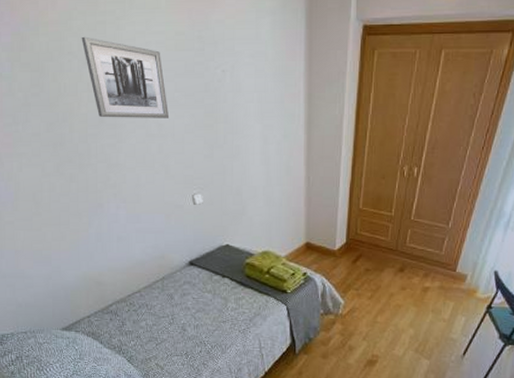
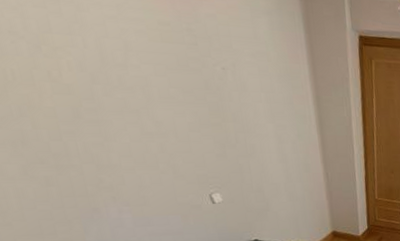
wall art: present [81,36,170,118] -> none [25,13,168,116]

